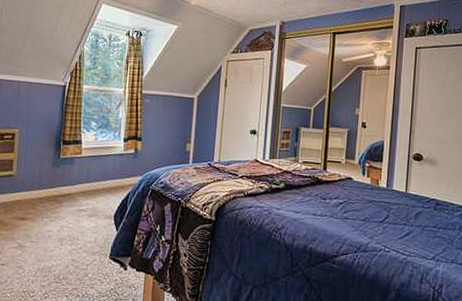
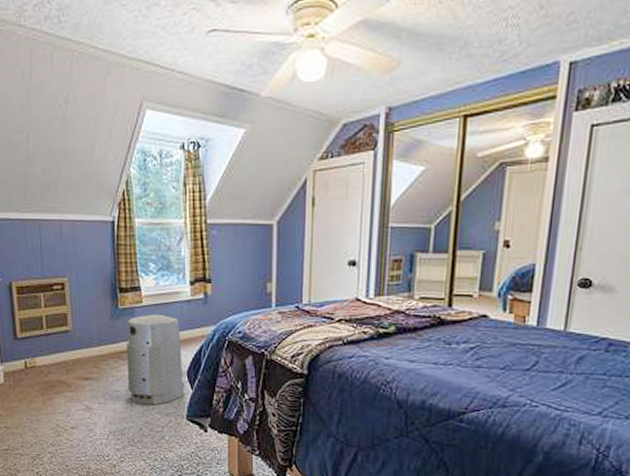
air purifier: none [59,164,112,245] -> present [126,314,185,405]

